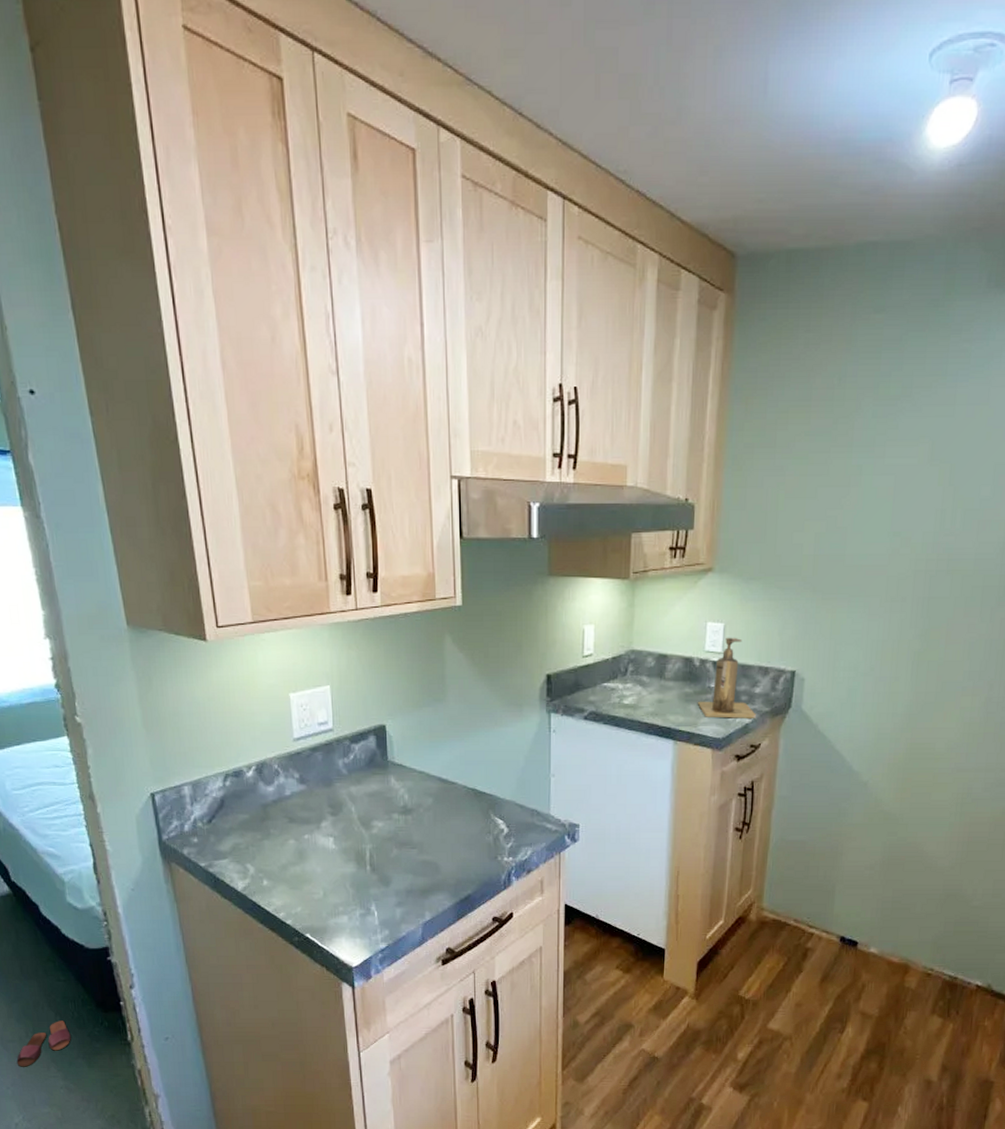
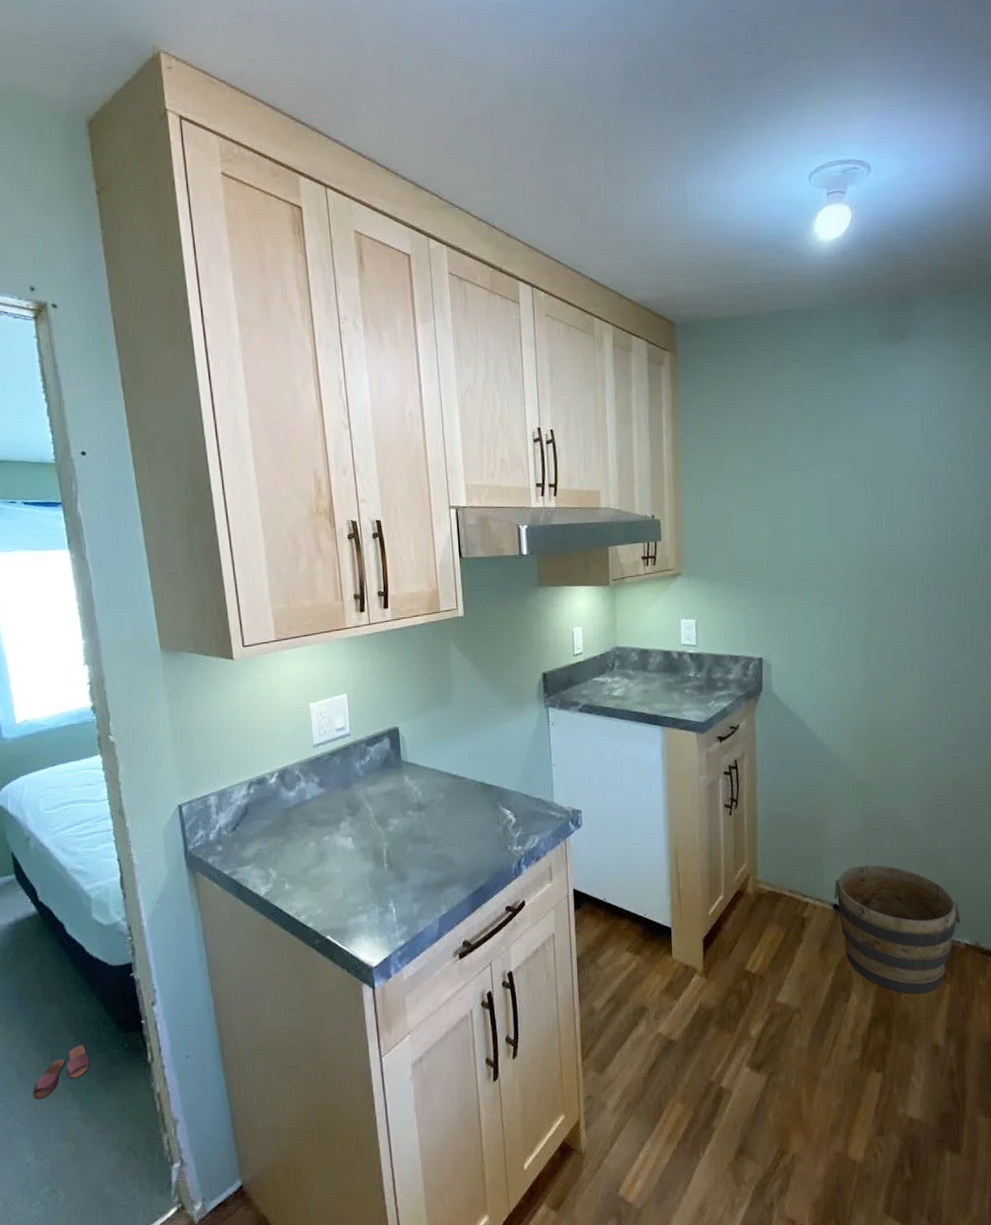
soap dispenser: present [697,637,757,718] -> none [679,631,733,704]
bucket: none [842,900,976,1030] -> present [834,864,960,994]

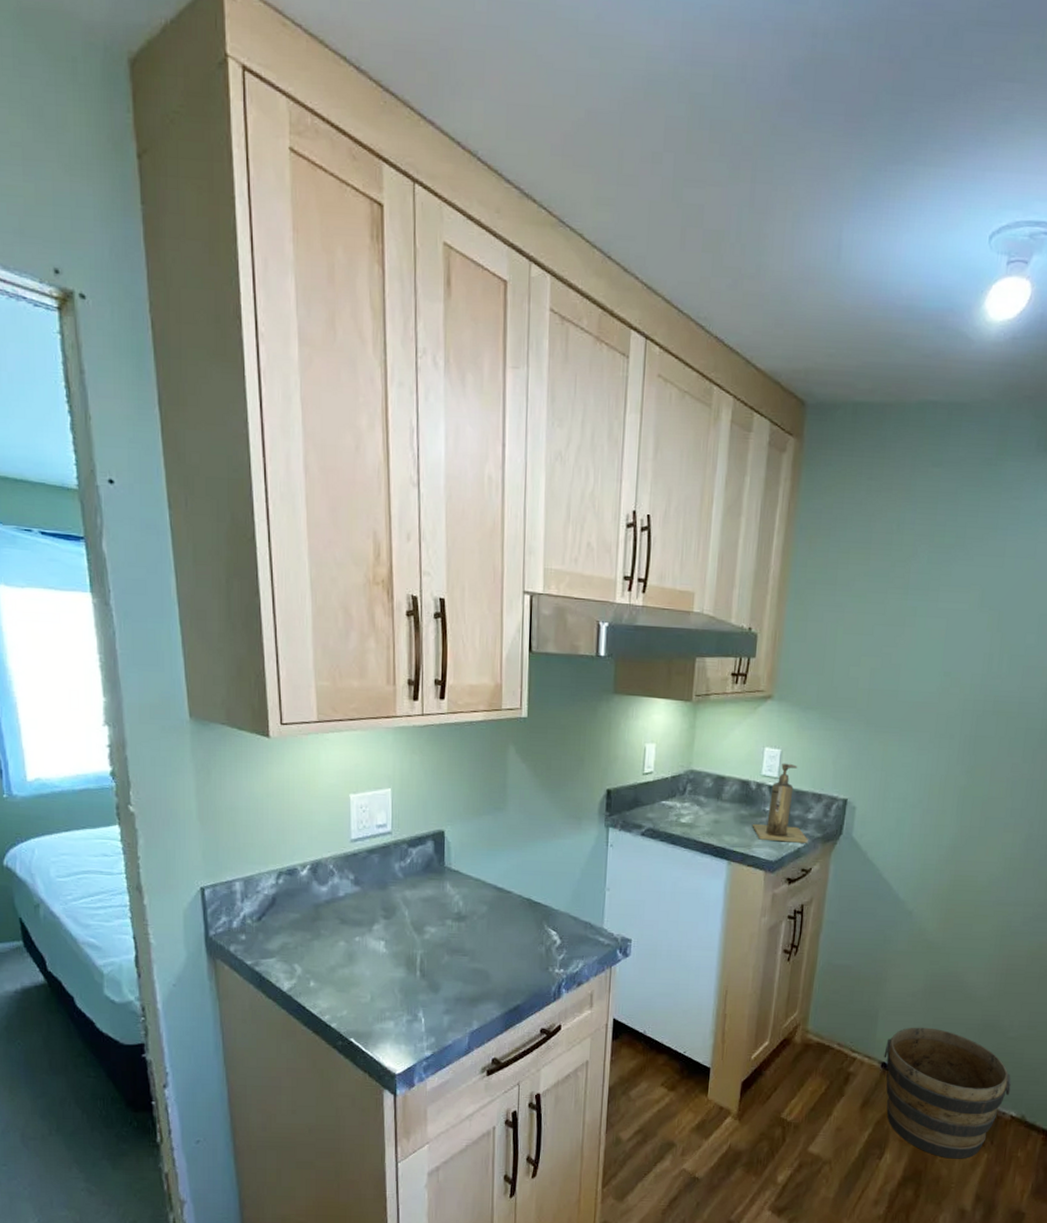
slippers: present [32,1045,90,1099] -> none [37,1119,97,1167]
soap dispenser: none [679,631,733,704] -> present [752,763,809,843]

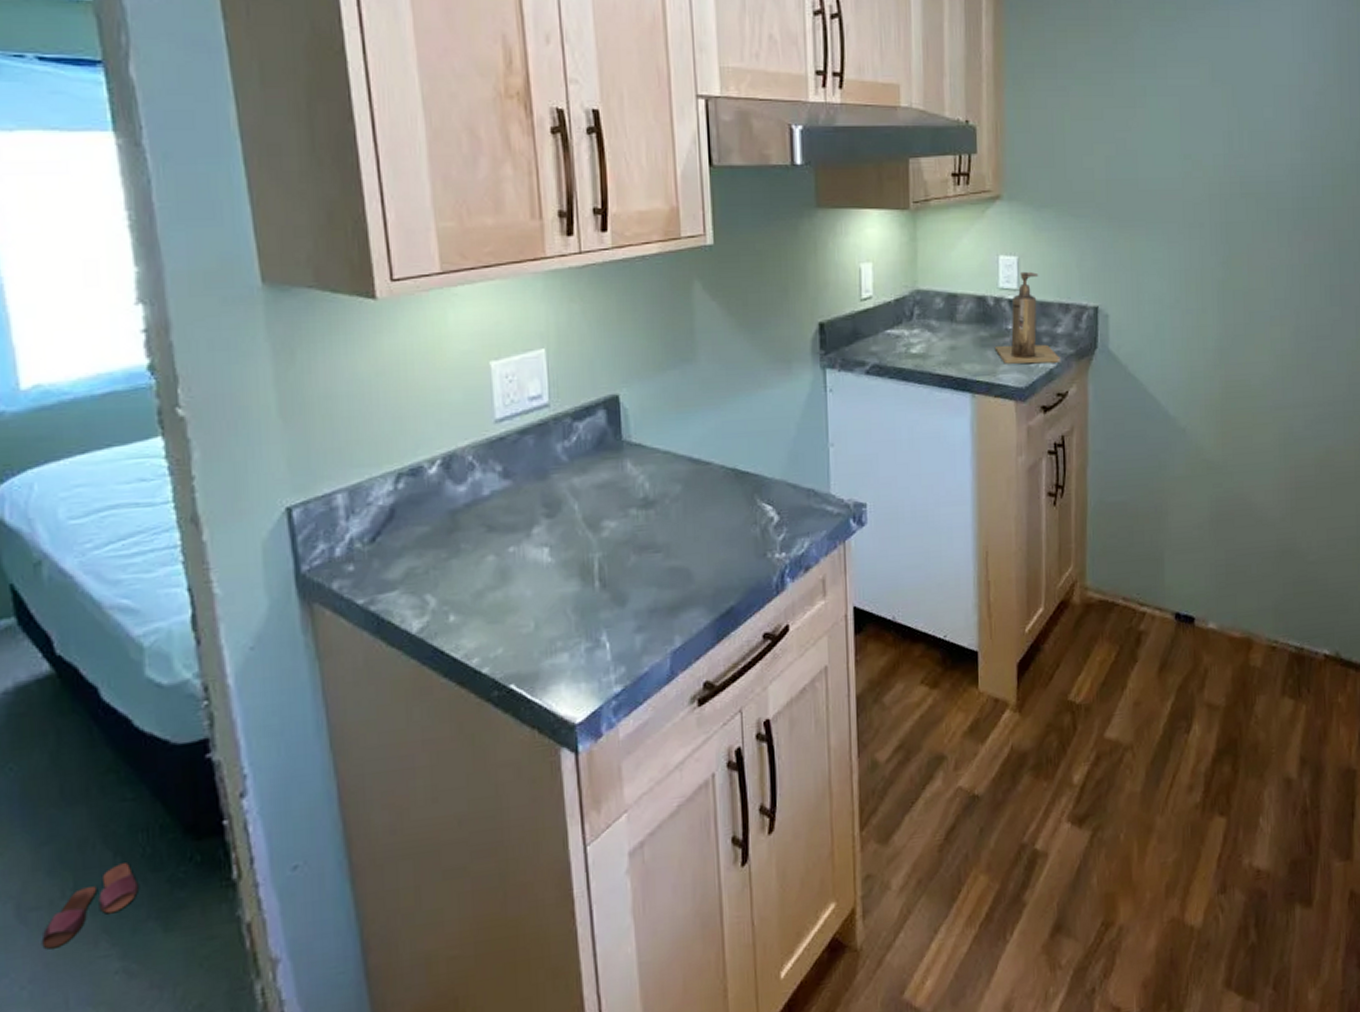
slippers: none [37,1119,97,1167] -> present [41,863,138,949]
bucket: present [884,1027,1011,1159] -> none [1176,562,1319,719]

